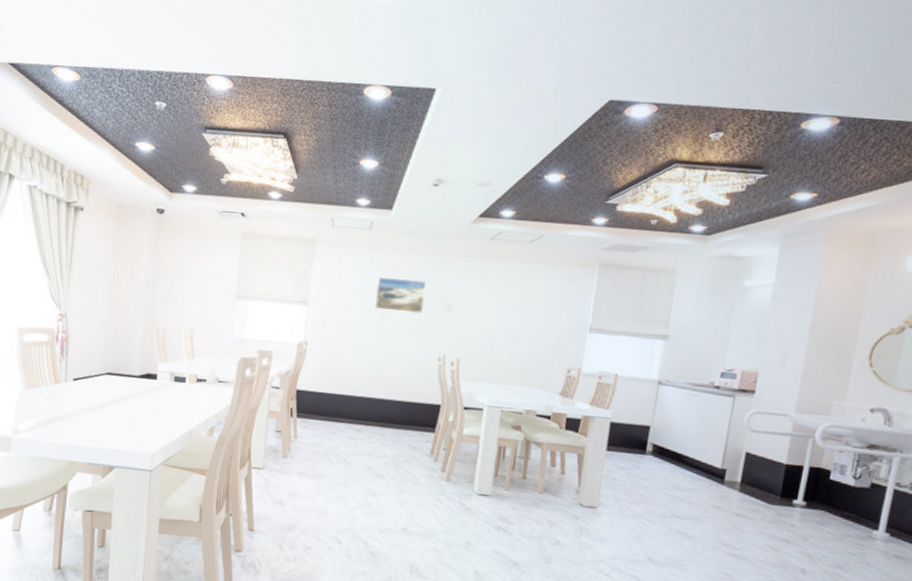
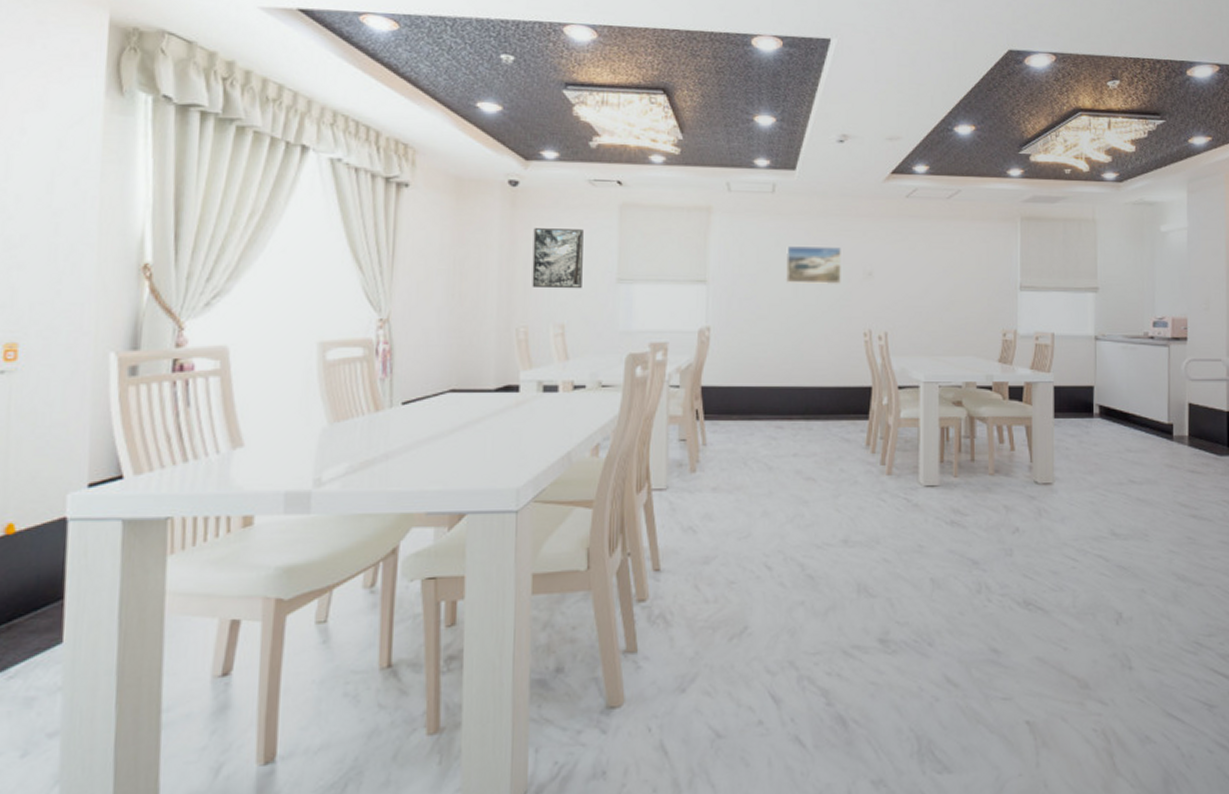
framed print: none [170,249,212,302] -> present [532,228,583,289]

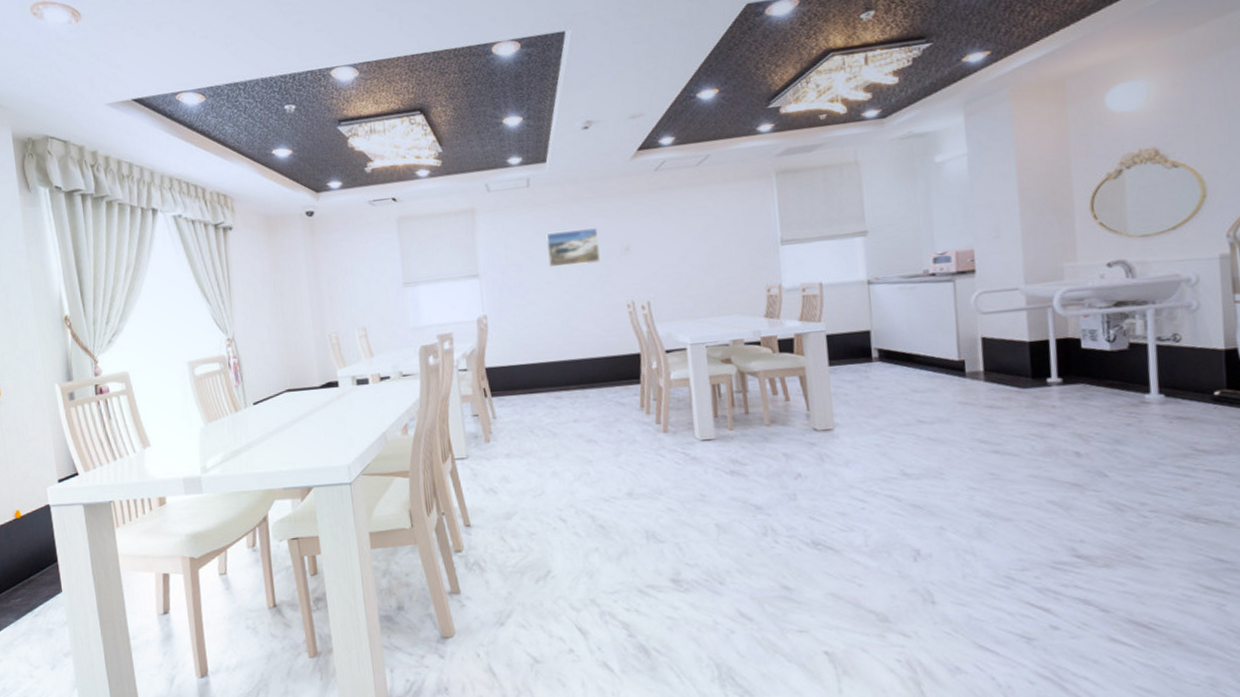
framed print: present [532,228,583,289] -> none [331,245,376,299]

